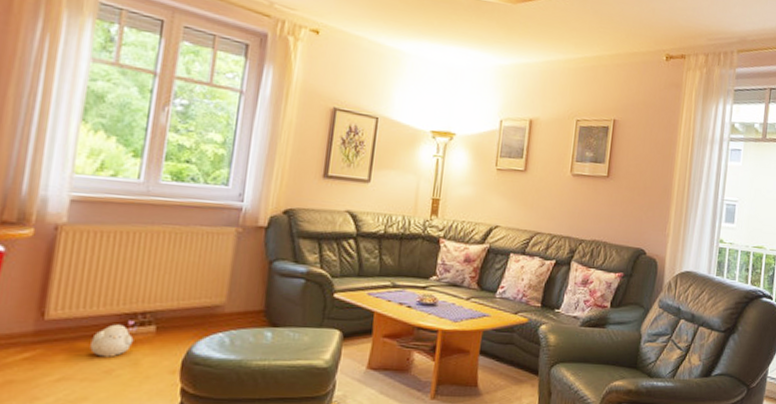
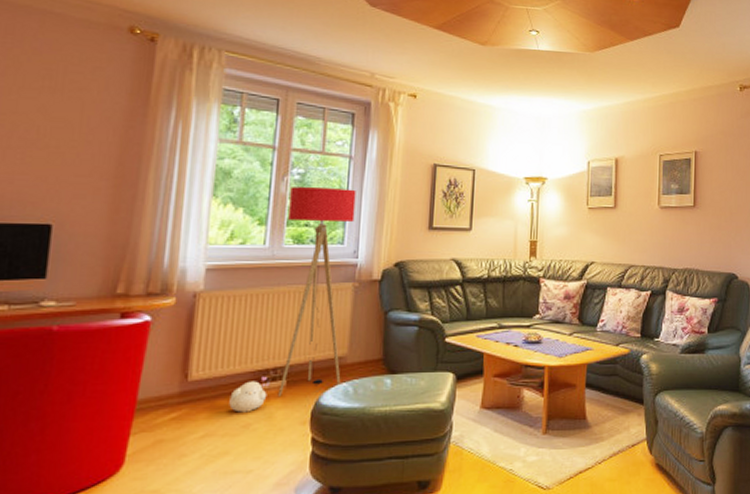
floor lamp: none [145,118,246,344] -> present [277,186,356,398]

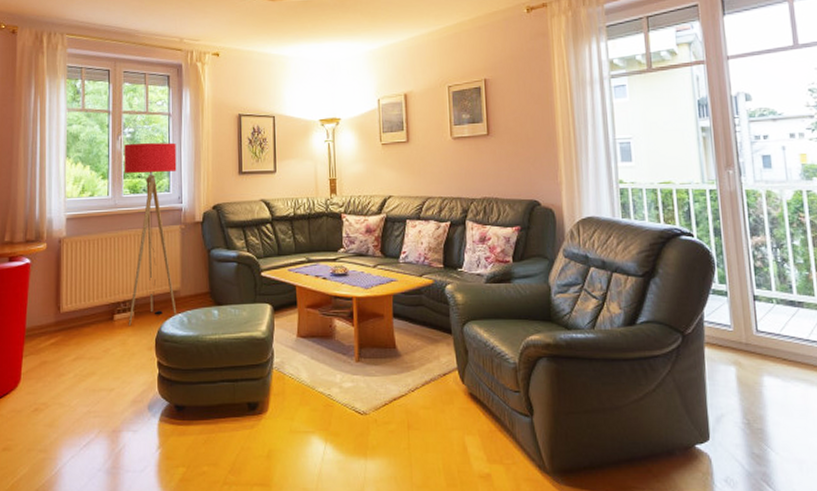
plush toy: present [229,376,270,413] -> none [92,308,121,339]

